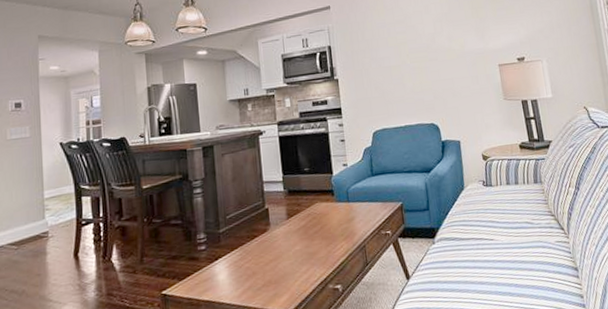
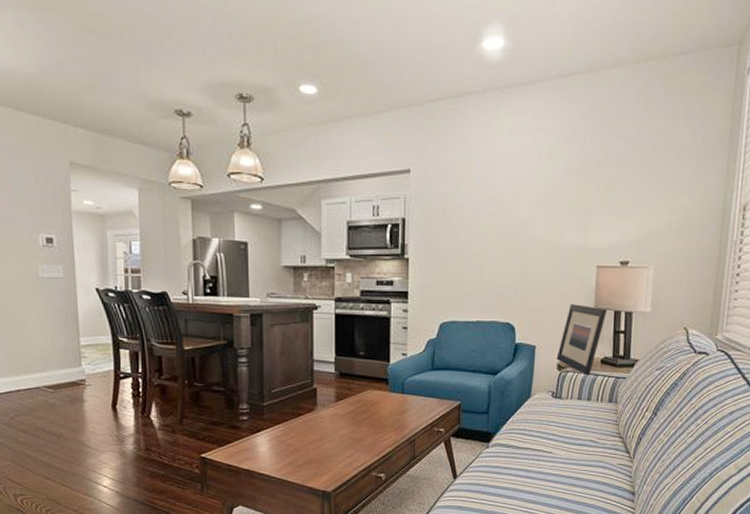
picture frame: none [480,99,516,162] -> present [556,304,608,376]

